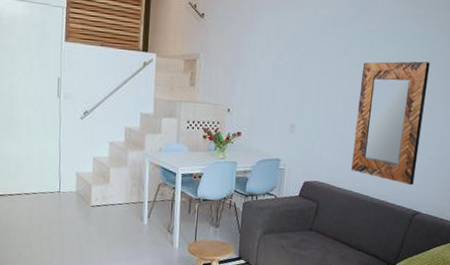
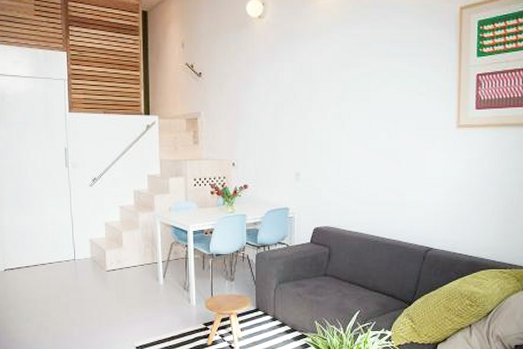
home mirror: present [351,61,431,186] -> none [360,99,428,222]

